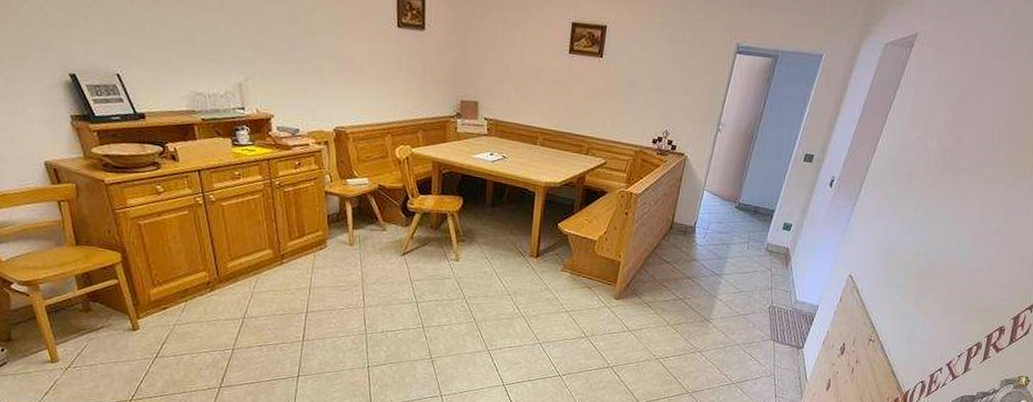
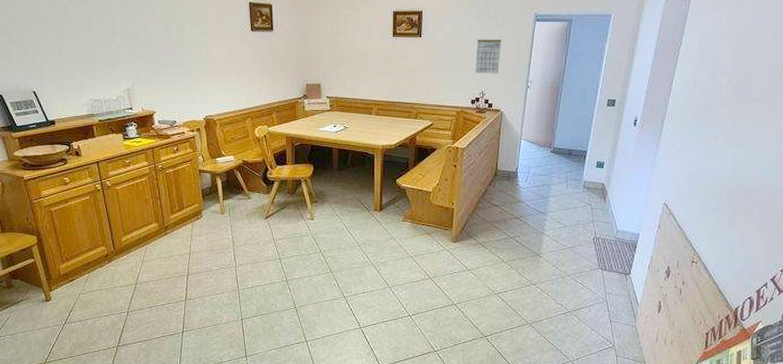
calendar: none [661,67,695,111] -> present [475,39,502,74]

